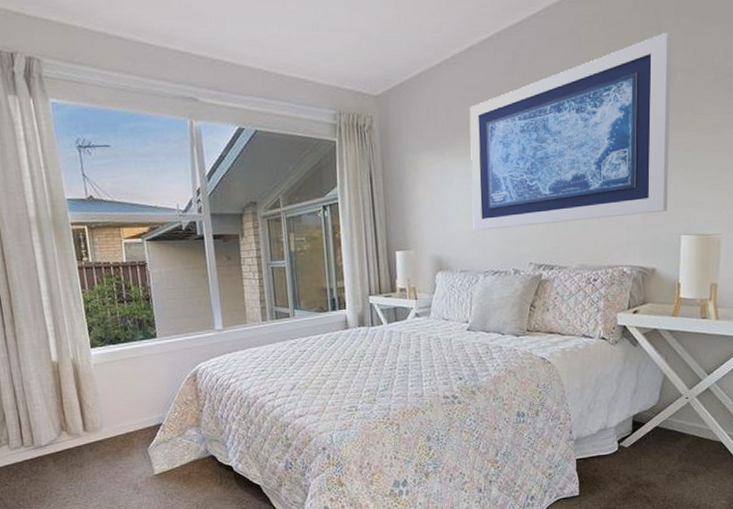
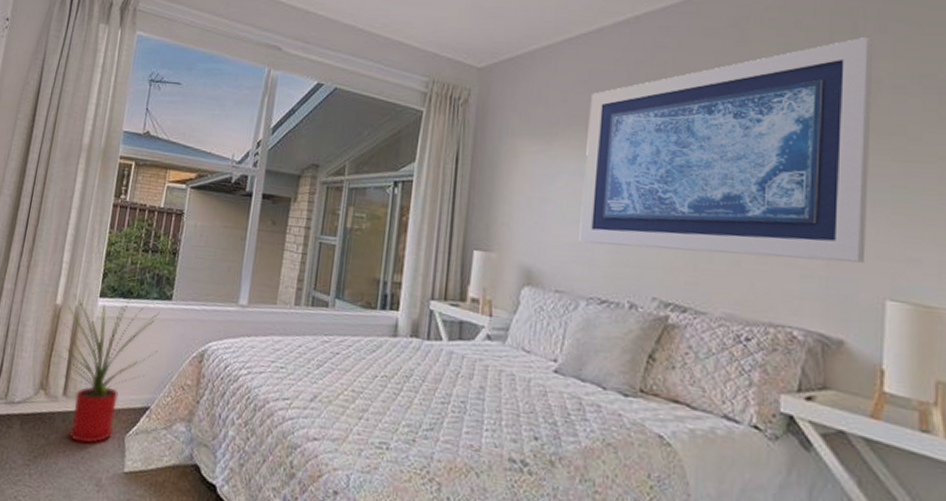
house plant: none [52,341,157,463] -> present [48,294,160,444]

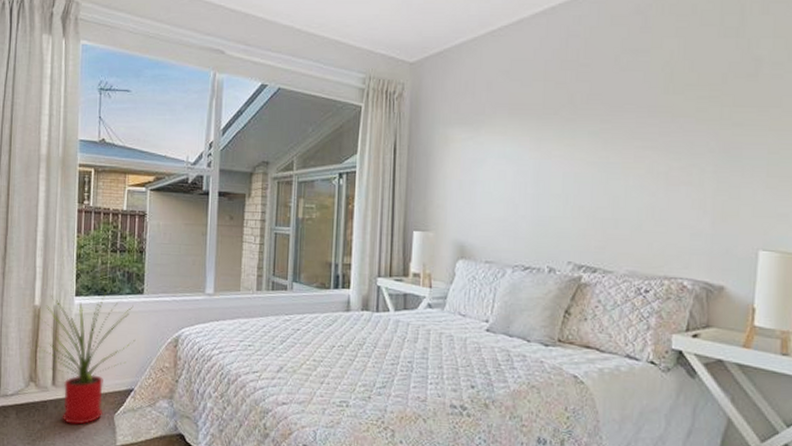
wall art: present [579,36,874,263] -> none [505,18,758,221]

